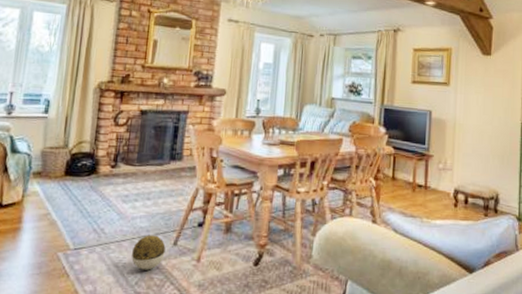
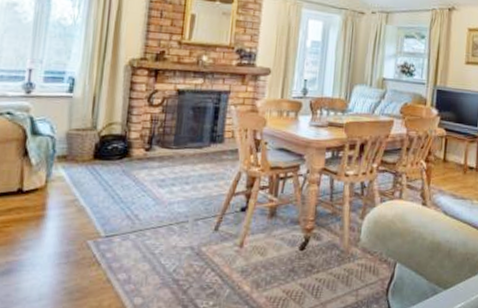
decorative ball: present [131,235,166,270] -> none [169,220,206,257]

